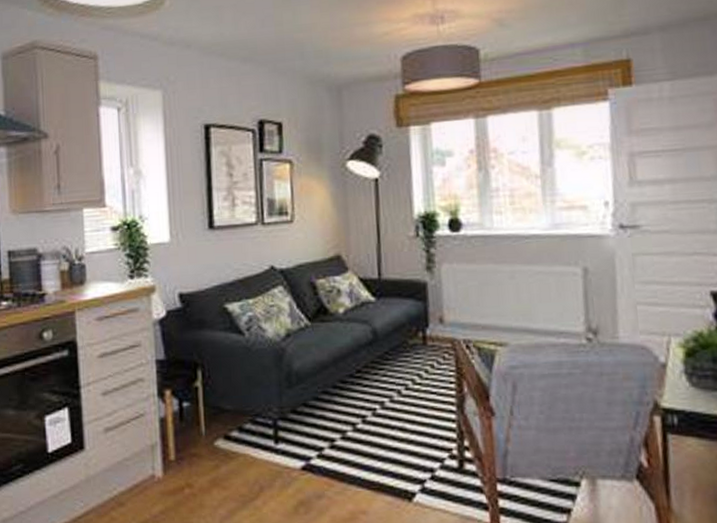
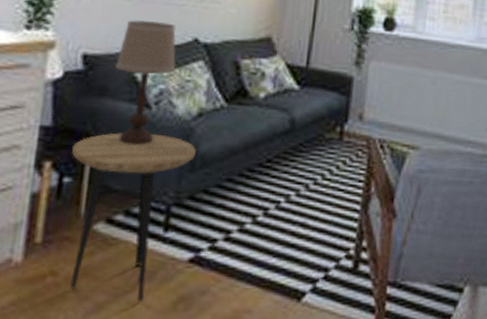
side table: none [184,357,290,507] -> present [70,132,196,302]
table lamp: none [207,255,259,368] -> present [115,20,176,145]

